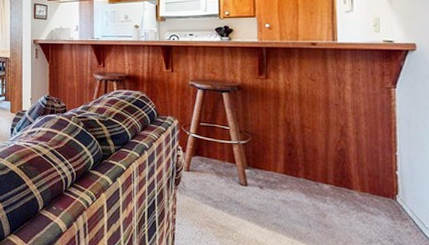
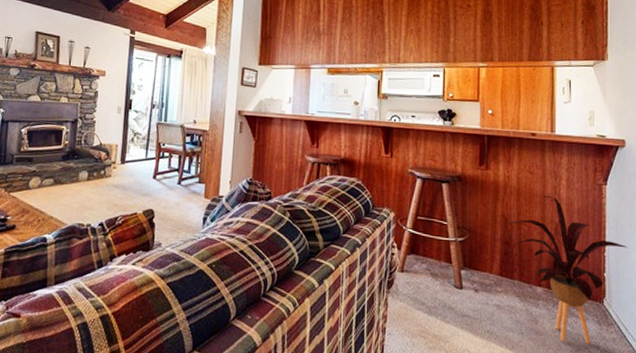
house plant: none [290,101,422,237] -> present [508,196,628,344]

